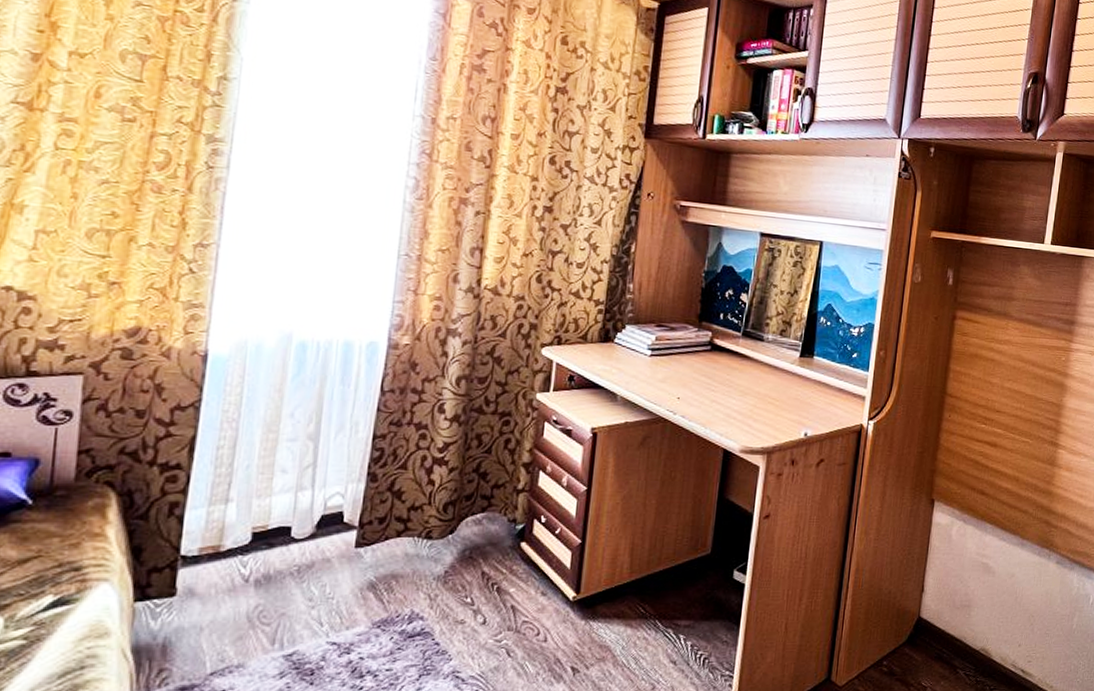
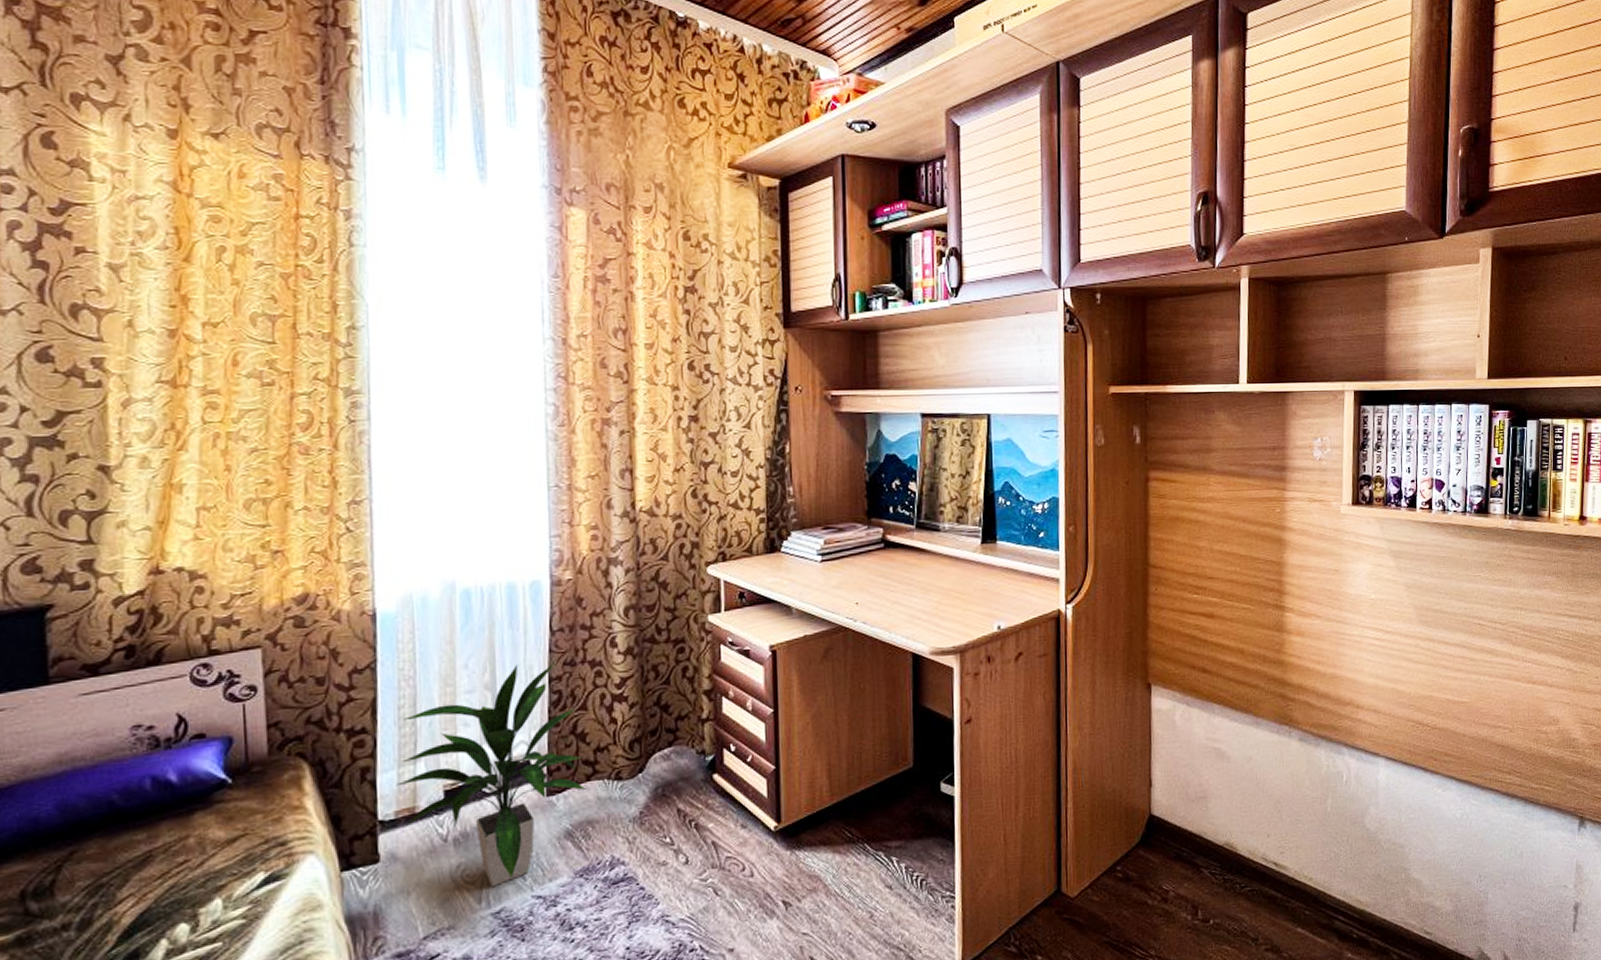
indoor plant: none [203,419,397,629] -> present [395,662,587,886]

